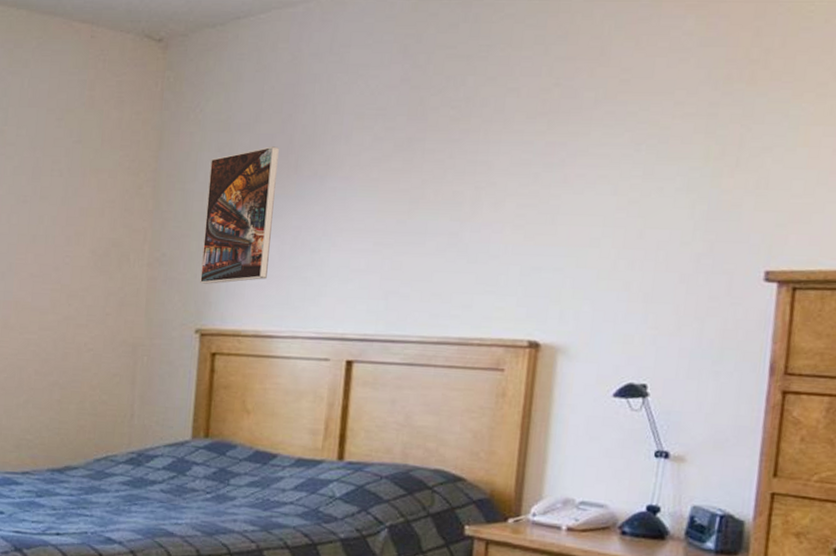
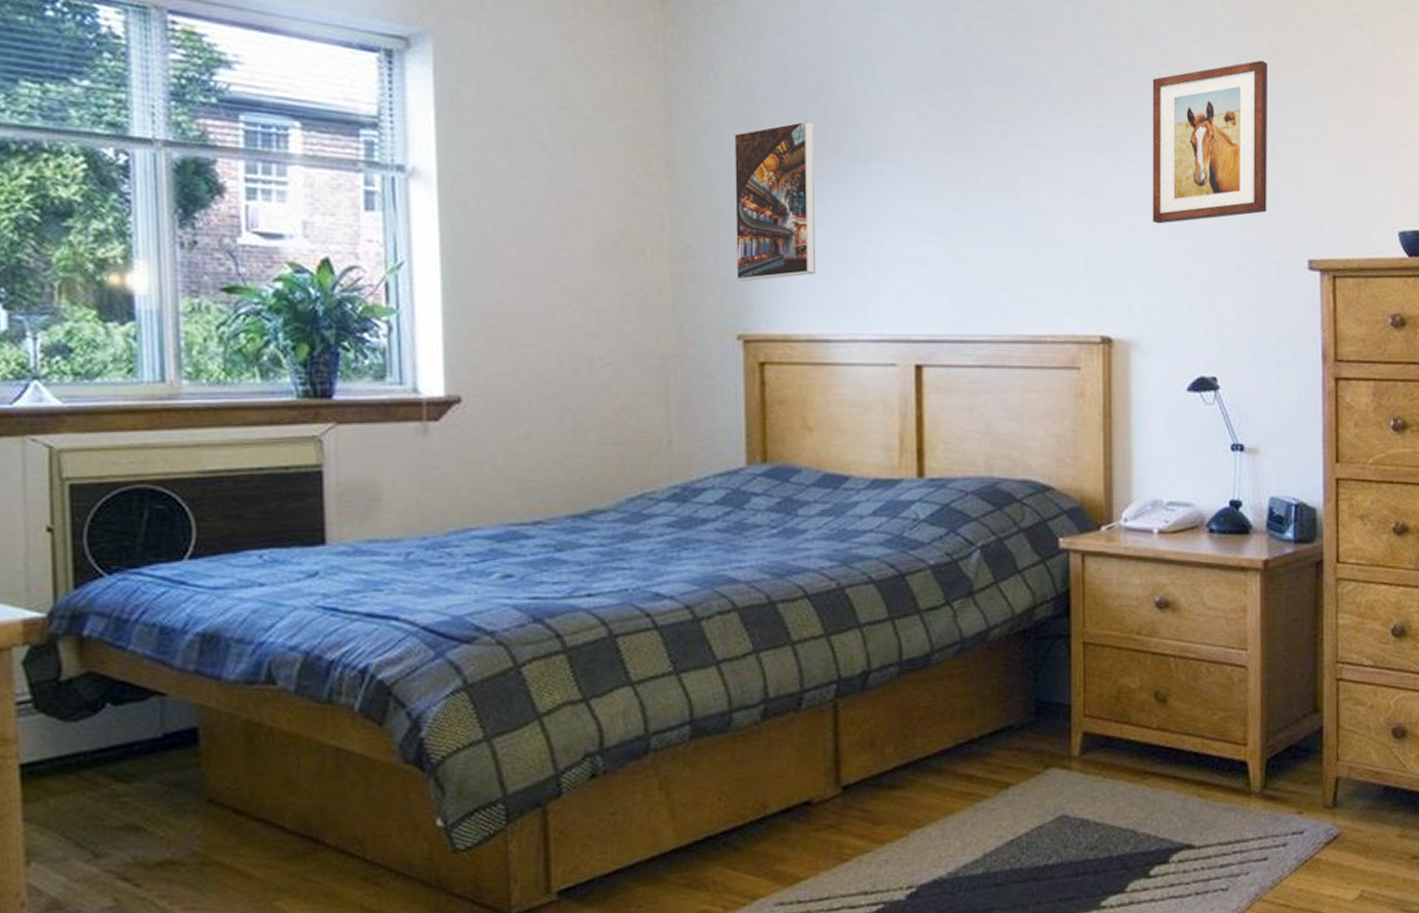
wall art: none [595,71,741,235] -> present [1152,60,1267,224]

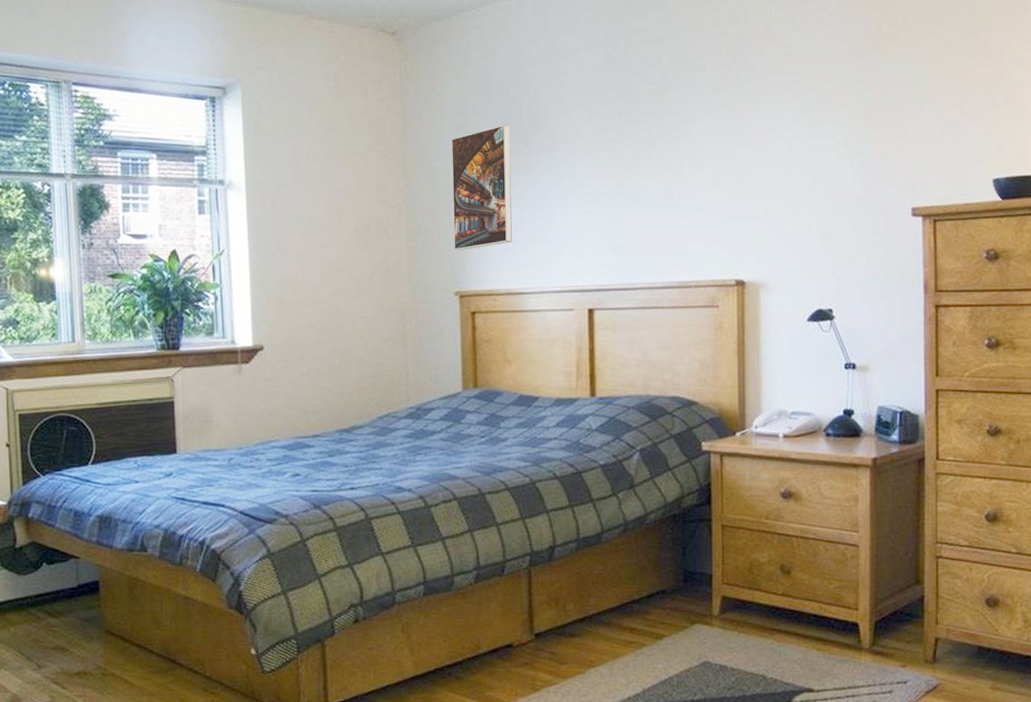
wall art: present [1152,60,1267,224] -> none [778,43,876,186]

